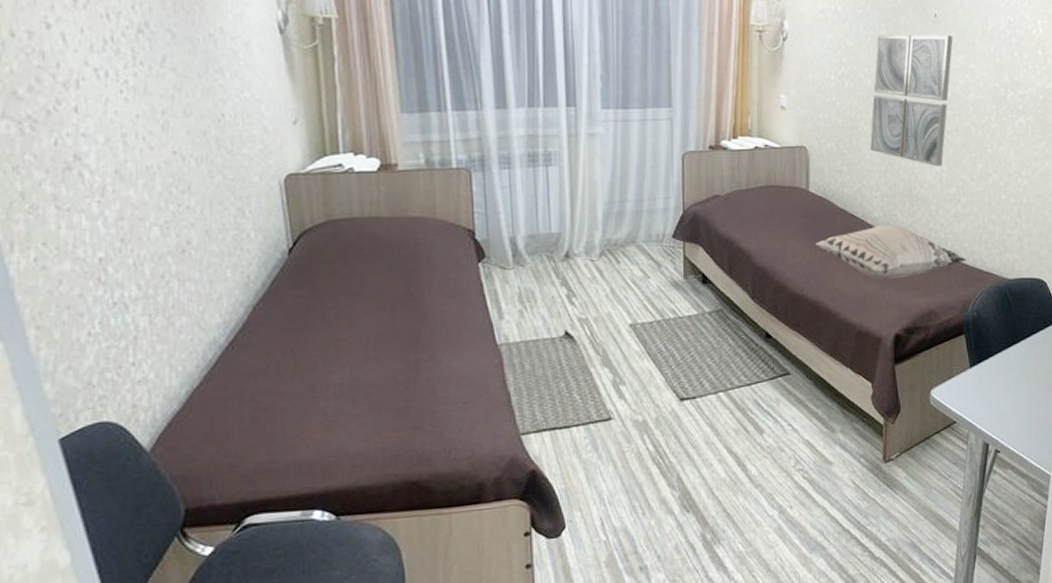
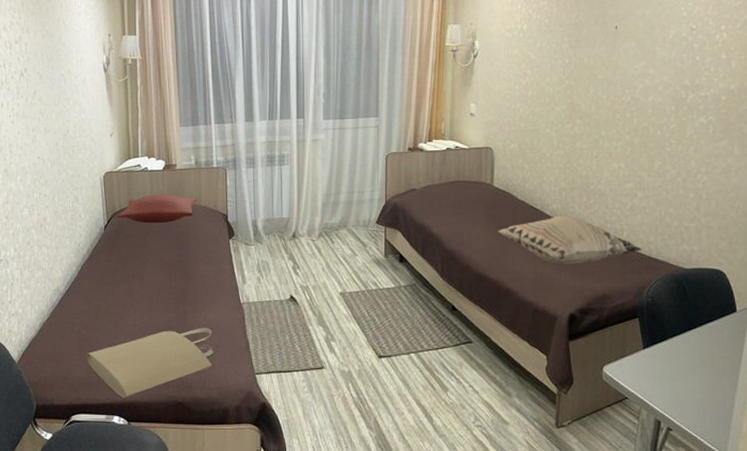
tote bag: none [263,379,460,485] -> present [85,327,213,398]
pillow: none [309,203,430,245] -> present [117,193,197,224]
wall art: present [870,34,953,167] -> none [550,45,634,164]

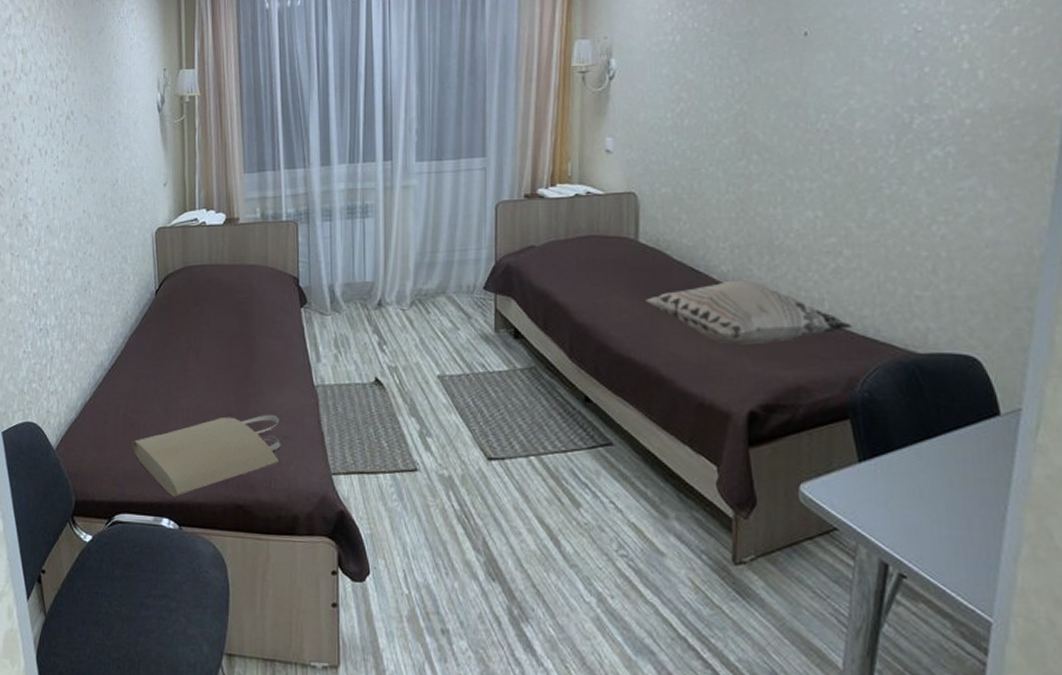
pillow: present [117,193,197,224] -> none [170,252,263,288]

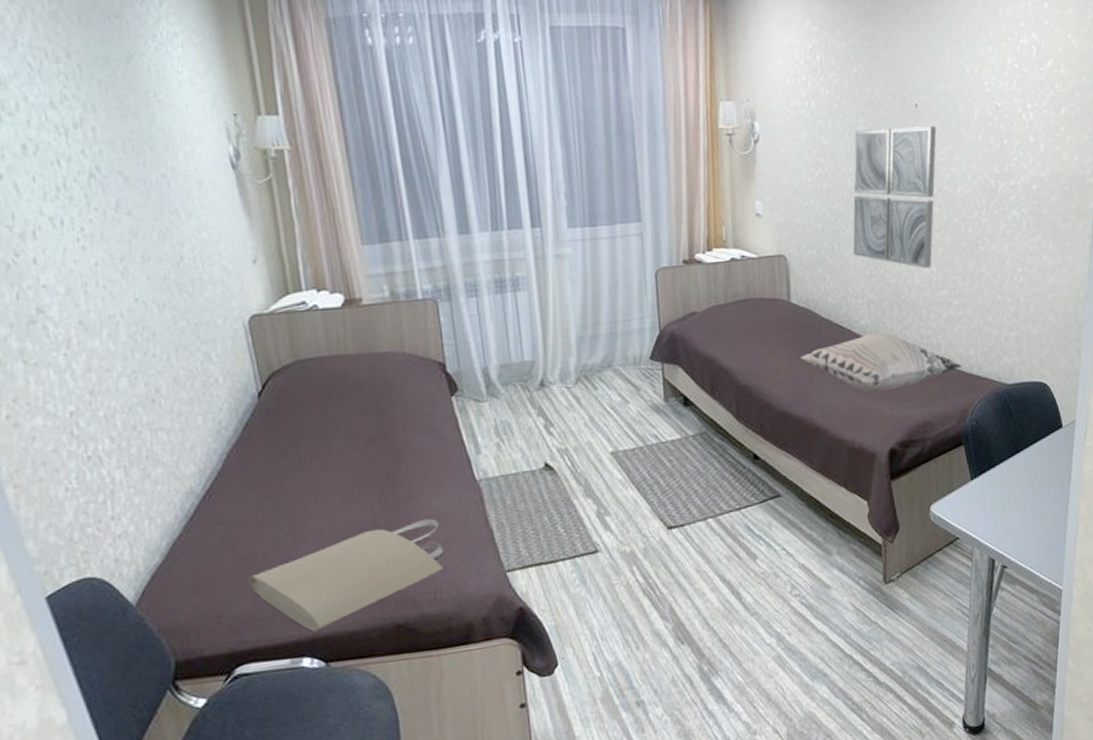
wall art: none [716,55,831,212] -> present [853,126,937,269]

